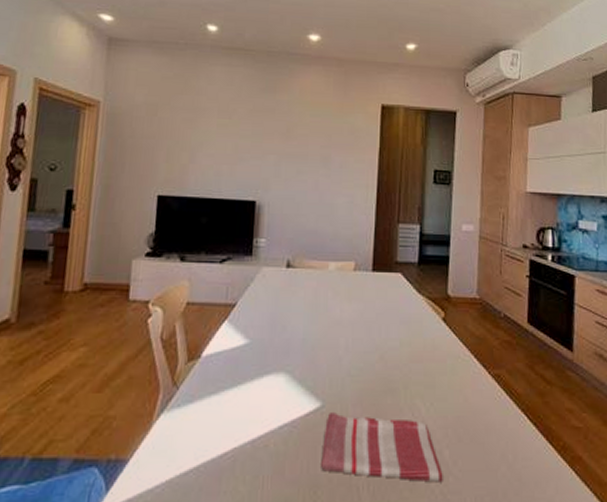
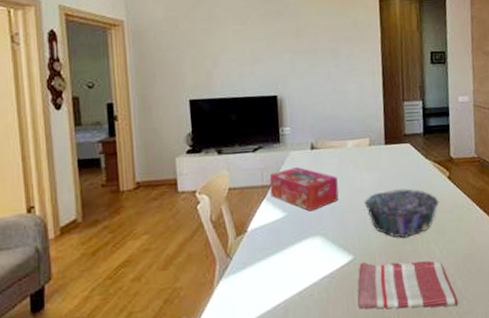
tissue box: none [233,285,313,341] -> present [269,166,339,212]
decorative bowl: none [341,327,431,388] -> present [364,188,440,239]

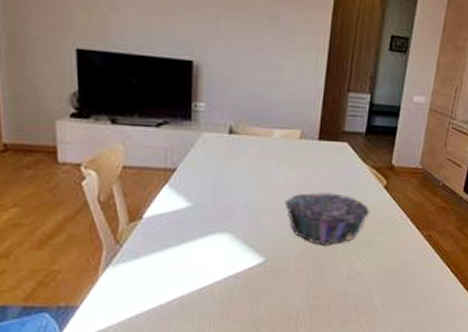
tissue box: present [269,166,339,212] -> none [174,151,257,205]
dish towel: present [358,260,459,309] -> none [263,266,372,320]

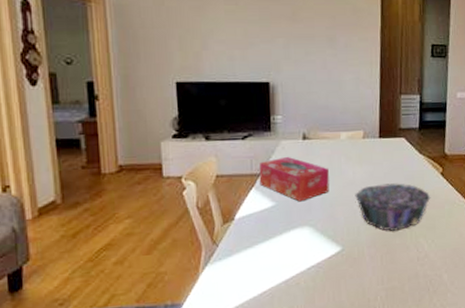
tissue box: none [174,151,257,205] -> present [259,156,329,202]

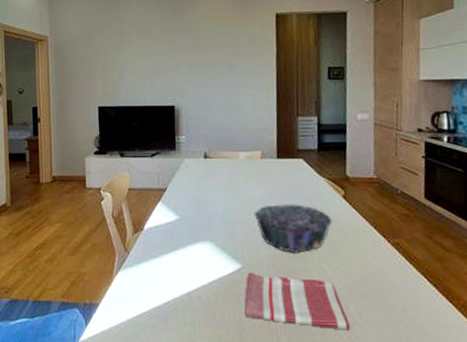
tissue box: present [259,156,329,202] -> none [165,173,229,217]
dish towel: none [344,254,443,299] -> present [244,273,350,330]

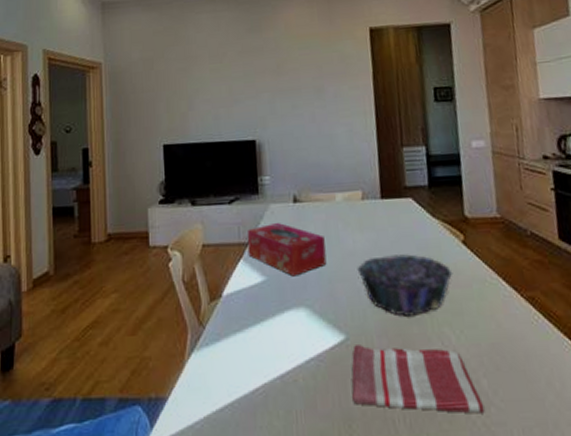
tissue box: none [165,173,229,217] -> present [247,222,327,277]

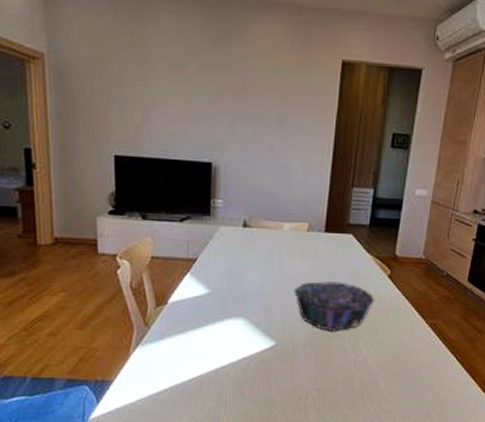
tissue box: present [247,222,327,277] -> none [195,243,268,292]
dish towel: present [351,345,485,414] -> none [275,350,378,404]

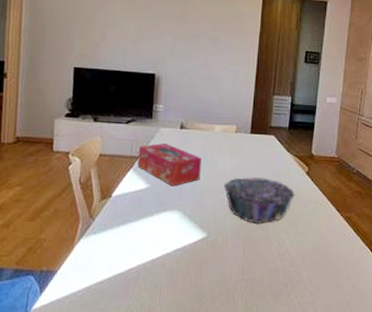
tissue box: none [195,243,268,292] -> present [137,142,201,187]

